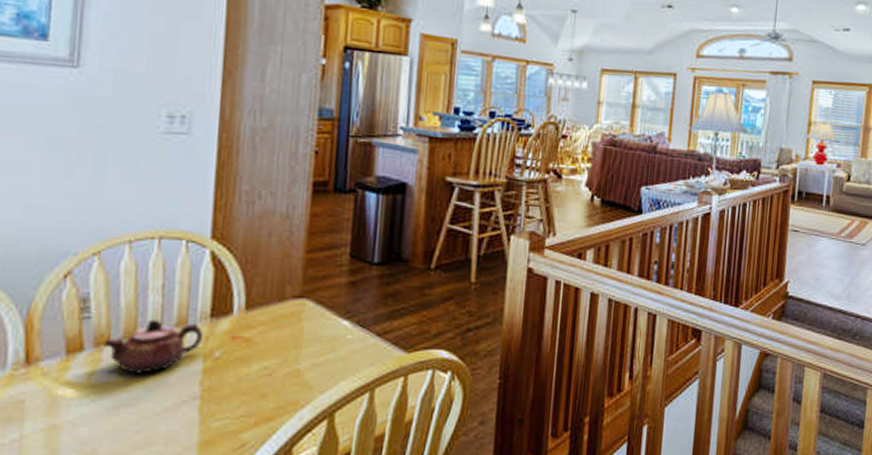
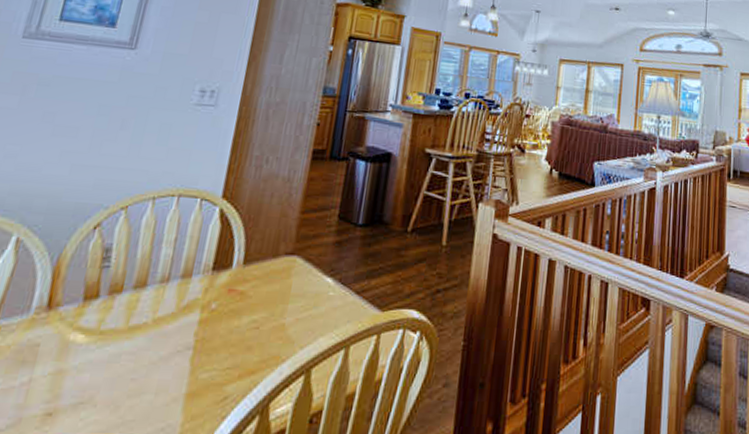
teapot: present [104,320,204,374] -> none [117,270,205,323]

